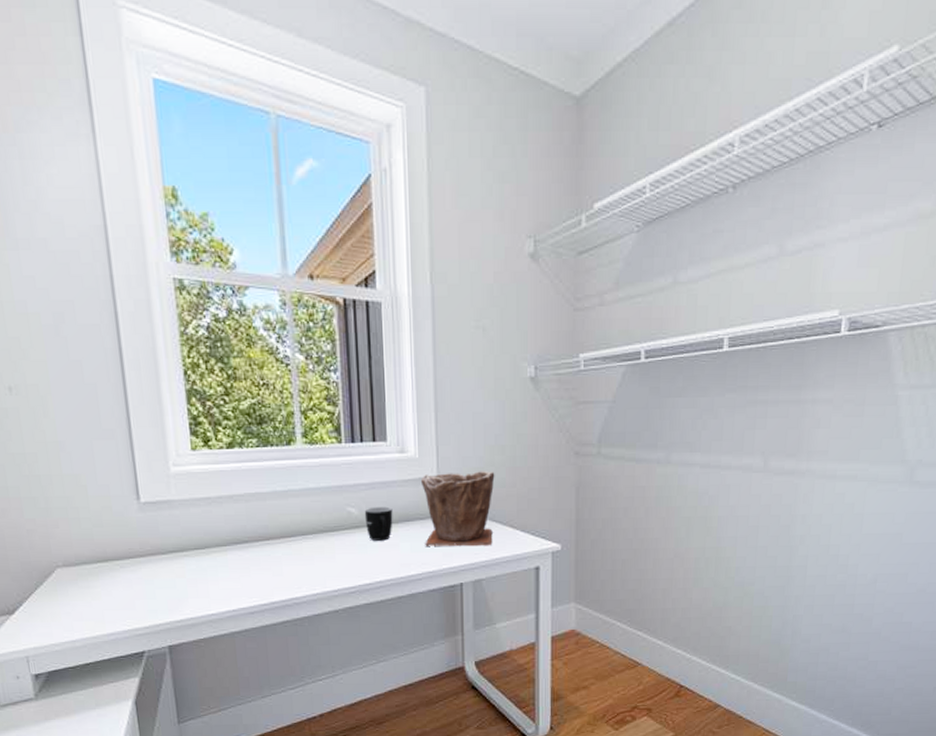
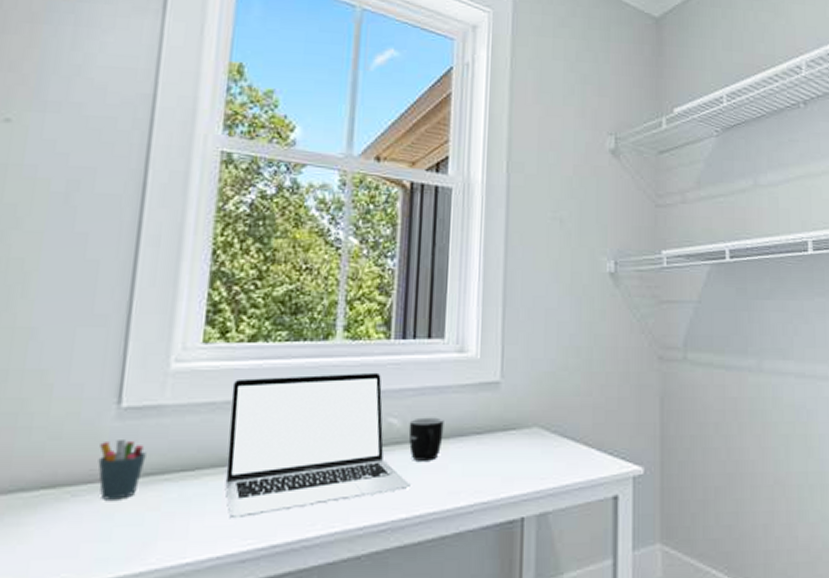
pen holder: none [132,525,167,570] -> present [98,438,147,500]
laptop: none [221,471,371,582] -> present [225,372,411,517]
plant pot: present [420,471,495,547] -> none [480,376,568,470]

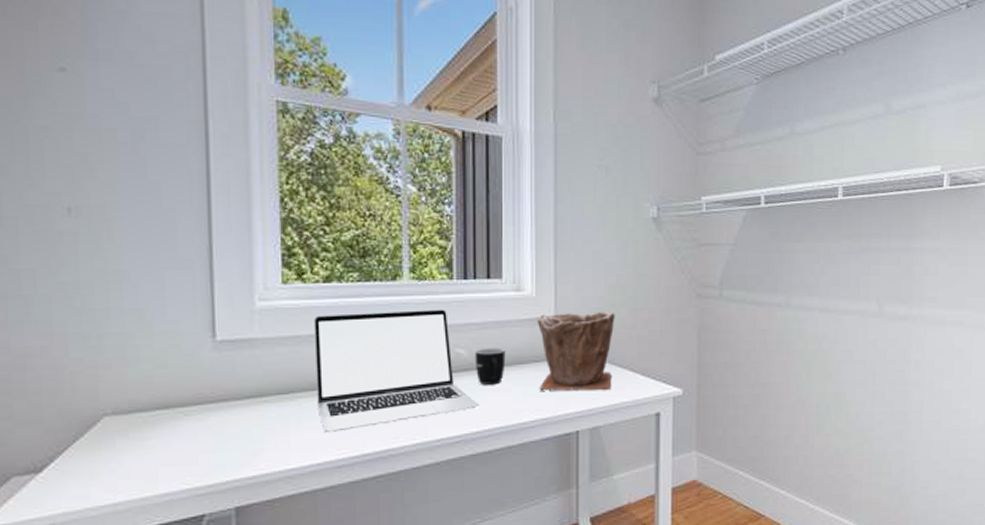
pen holder: present [98,438,147,500] -> none [202,367,245,419]
plant pot: none [480,376,568,470] -> present [536,312,615,392]

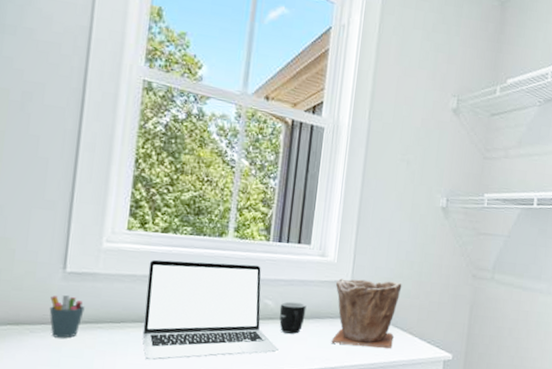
pen holder: none [202,367,245,419] -> present [49,294,85,338]

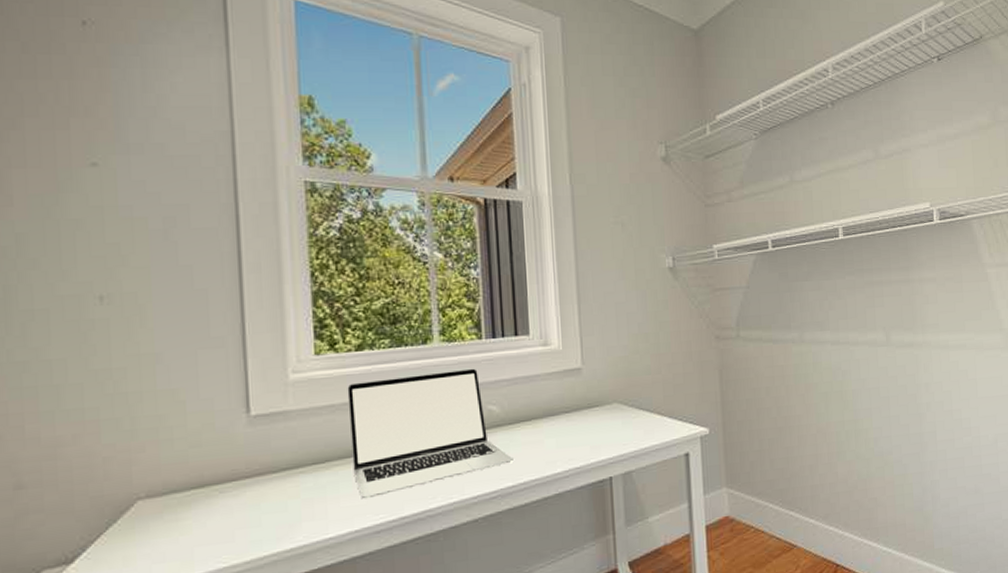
pen holder: present [49,294,85,338] -> none [237,441,280,494]
mug: present [279,301,307,334] -> none [506,401,537,439]
plant pot: present [331,278,402,349] -> none [565,359,641,441]

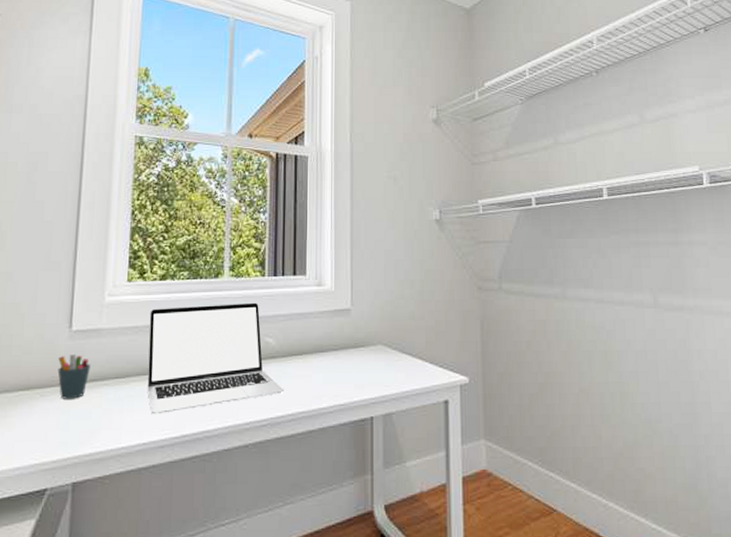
pen holder: none [237,441,280,494] -> present [57,353,91,399]

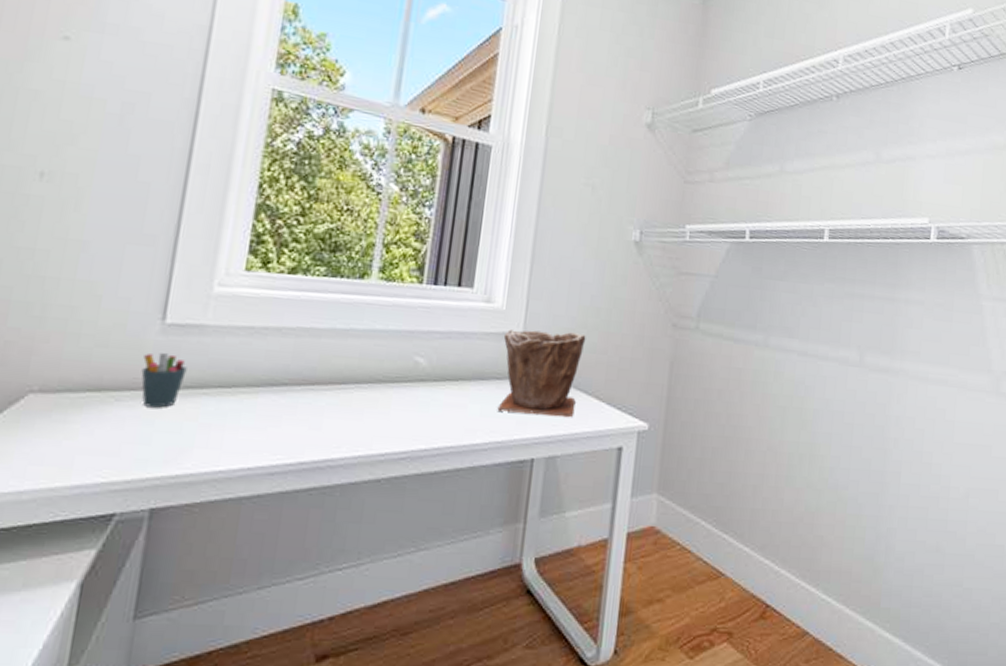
laptop: present [147,302,284,413] -> none [259,307,432,435]
plant pot: none [335,304,405,379] -> present [497,329,586,418]

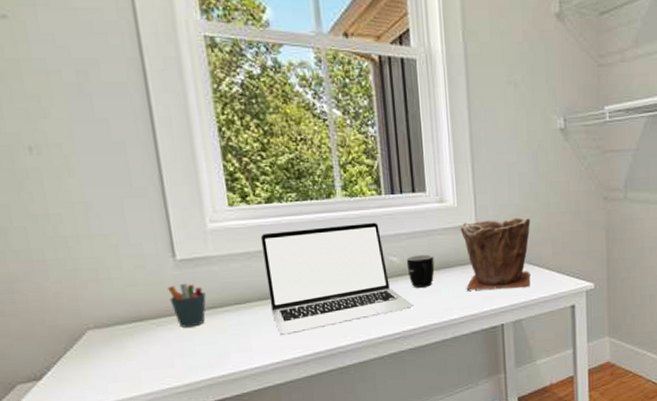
laptop: none [259,307,432,435] -> present [260,222,414,335]
mug: none [432,358,467,400] -> present [406,254,435,288]

